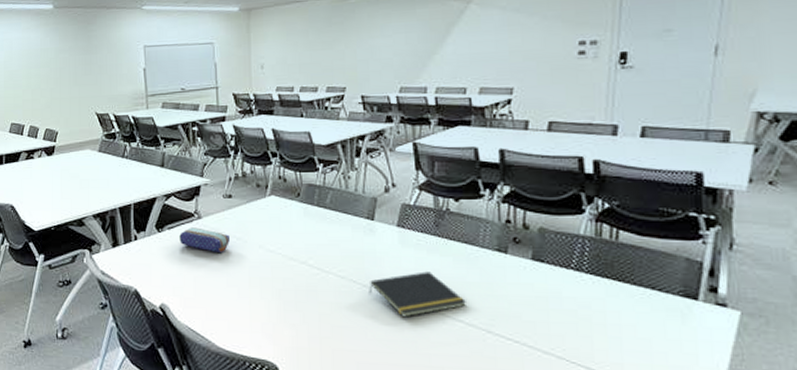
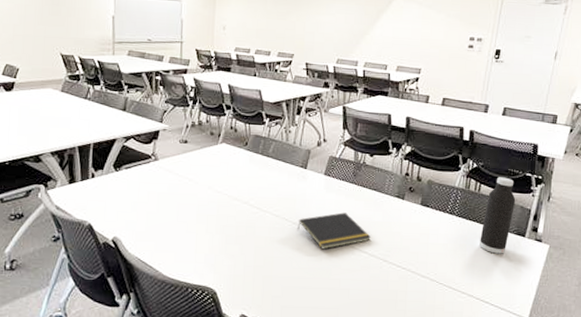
pencil case: present [179,227,230,254] -> none [136,168,182,193]
water bottle: none [626,219,677,324] -> present [480,177,516,254]

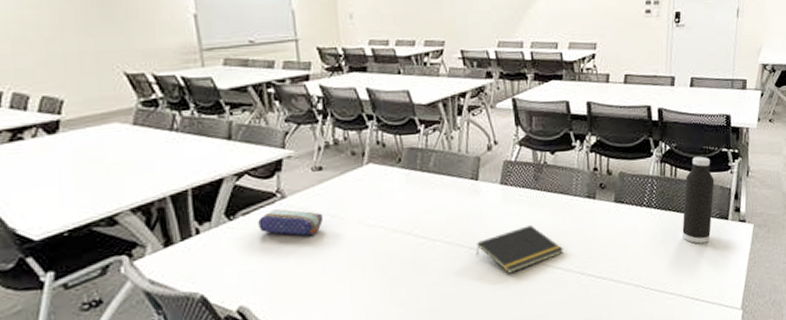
pencil case: none [136,168,182,193] -> present [258,209,323,237]

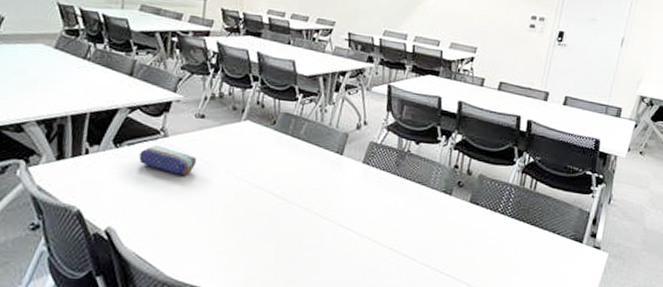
notepad: present [476,225,563,274] -> none [328,207,412,251]
water bottle: present [682,156,715,244] -> none [533,174,574,262]

